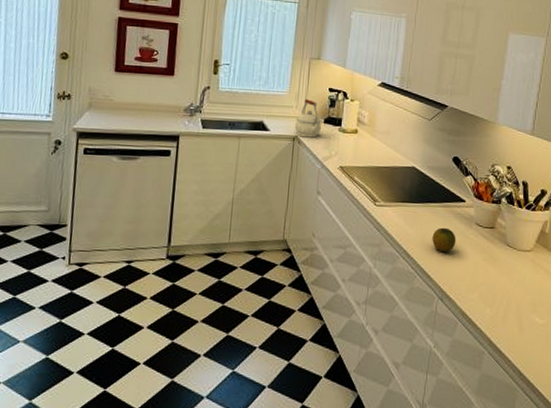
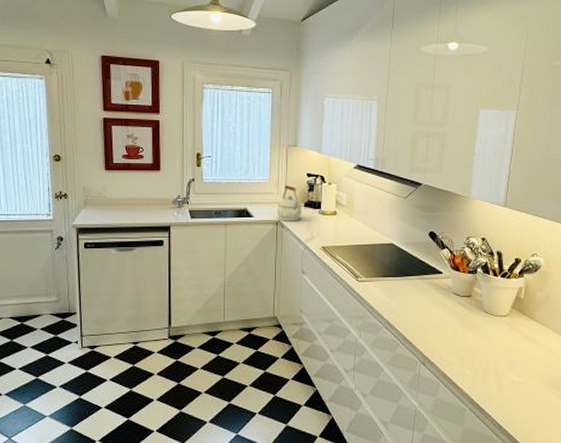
fruit: present [432,227,456,253] -> none [412,298,435,321]

